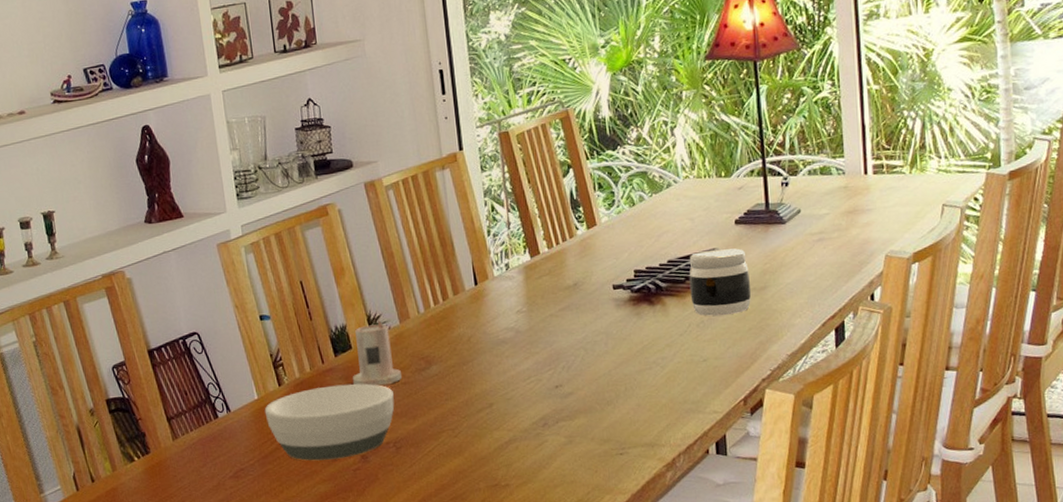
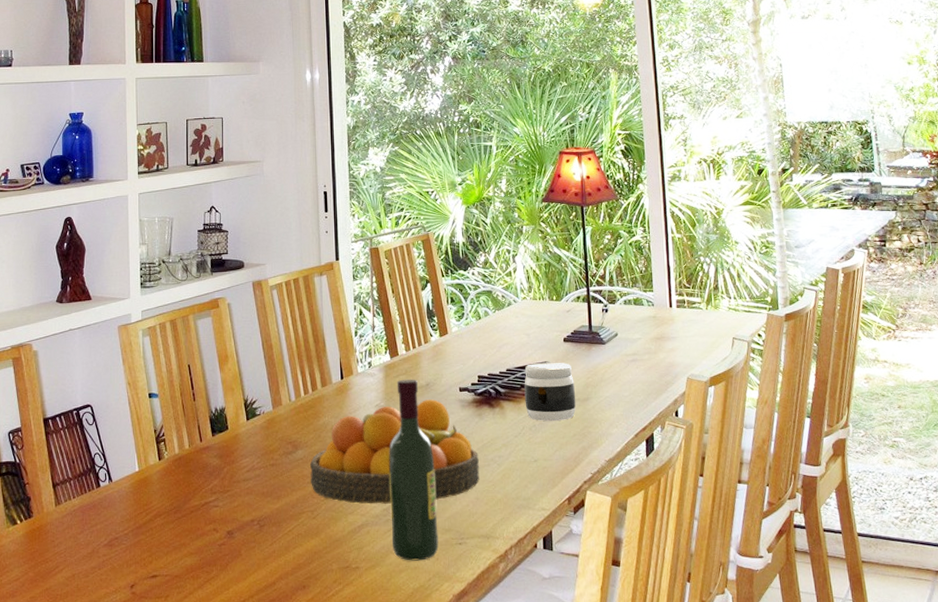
bowl: present [264,383,395,461] -> none [143,462,262,534]
candle: present [352,319,402,386] -> none [226,404,270,466]
fruit bowl: none [447,300,641,419] -> present [310,399,480,504]
wine bottle: none [535,279,597,475] -> present [388,379,439,561]

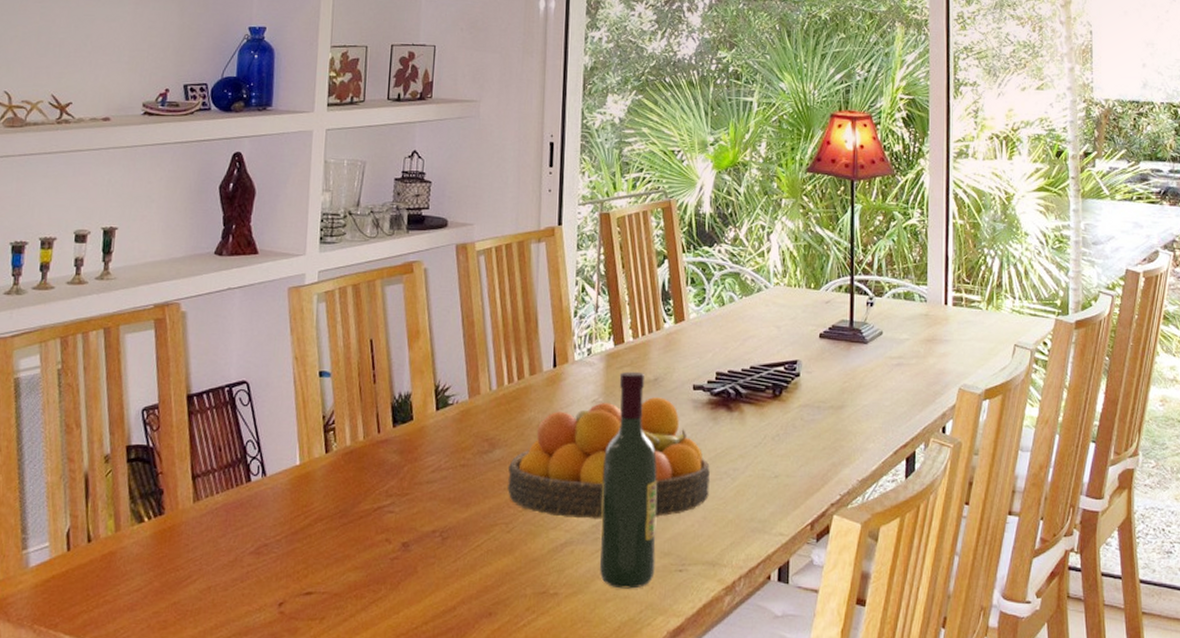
jar: present [524,362,576,421] -> none [769,360,828,430]

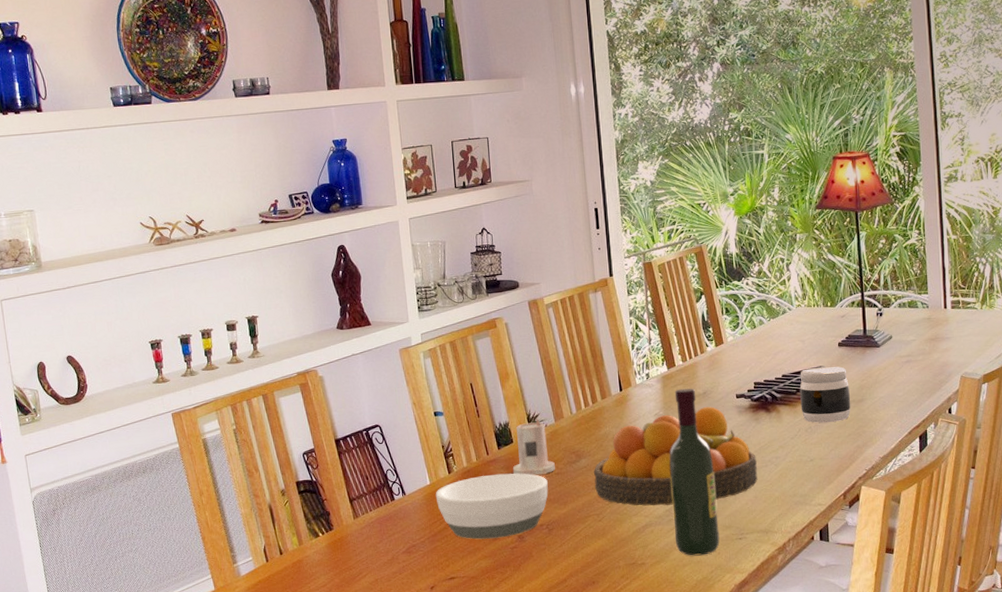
bowl: none [304,459,449,544] -> present [435,473,548,540]
candle: none [407,391,461,465] -> present [512,418,555,476]
jar: none [769,360,828,430] -> present [799,366,851,423]

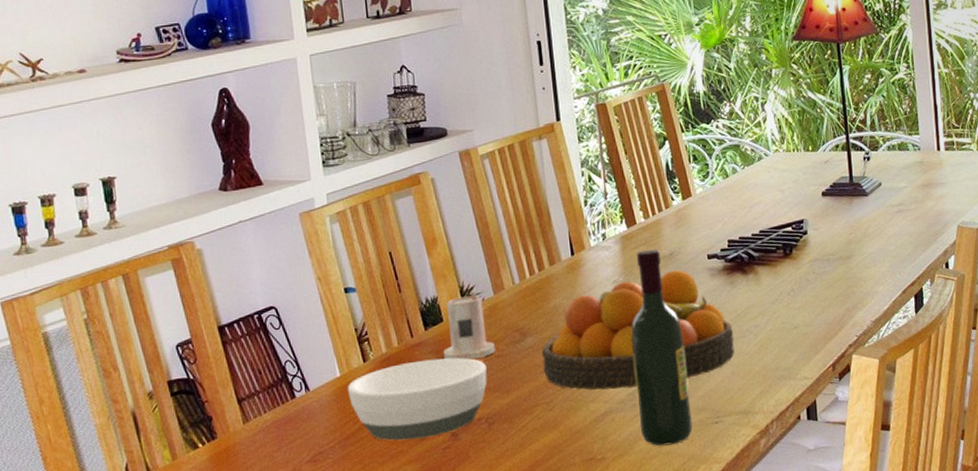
jar: present [799,366,851,423] -> none [780,219,838,285]

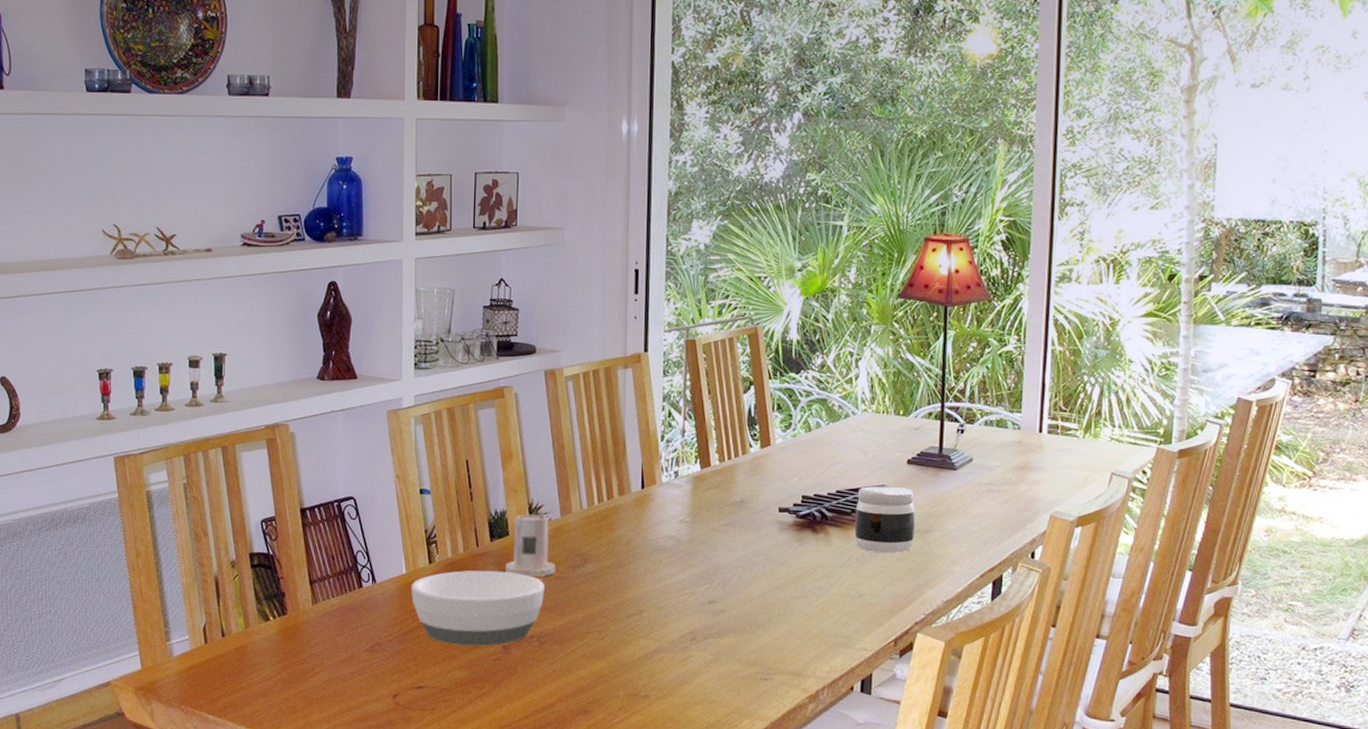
fruit bowl: present [542,270,735,390] -> none [600,518,795,630]
wine bottle: present [631,249,693,446] -> none [688,493,743,694]
jar: none [780,219,838,285] -> present [854,485,915,553]

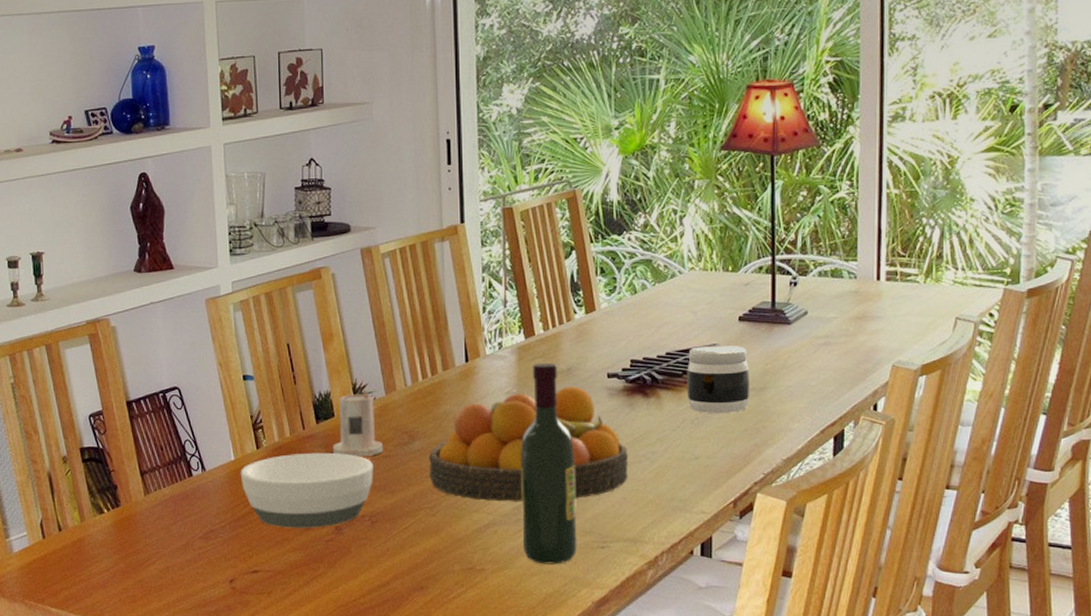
fruit bowl: none [600,518,795,630] -> present [429,386,628,502]
wine bottle: none [688,493,743,694] -> present [520,362,577,564]

